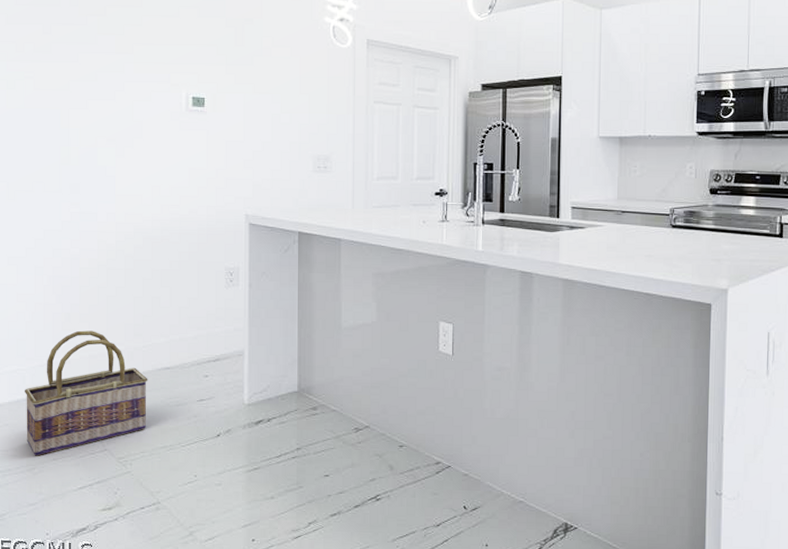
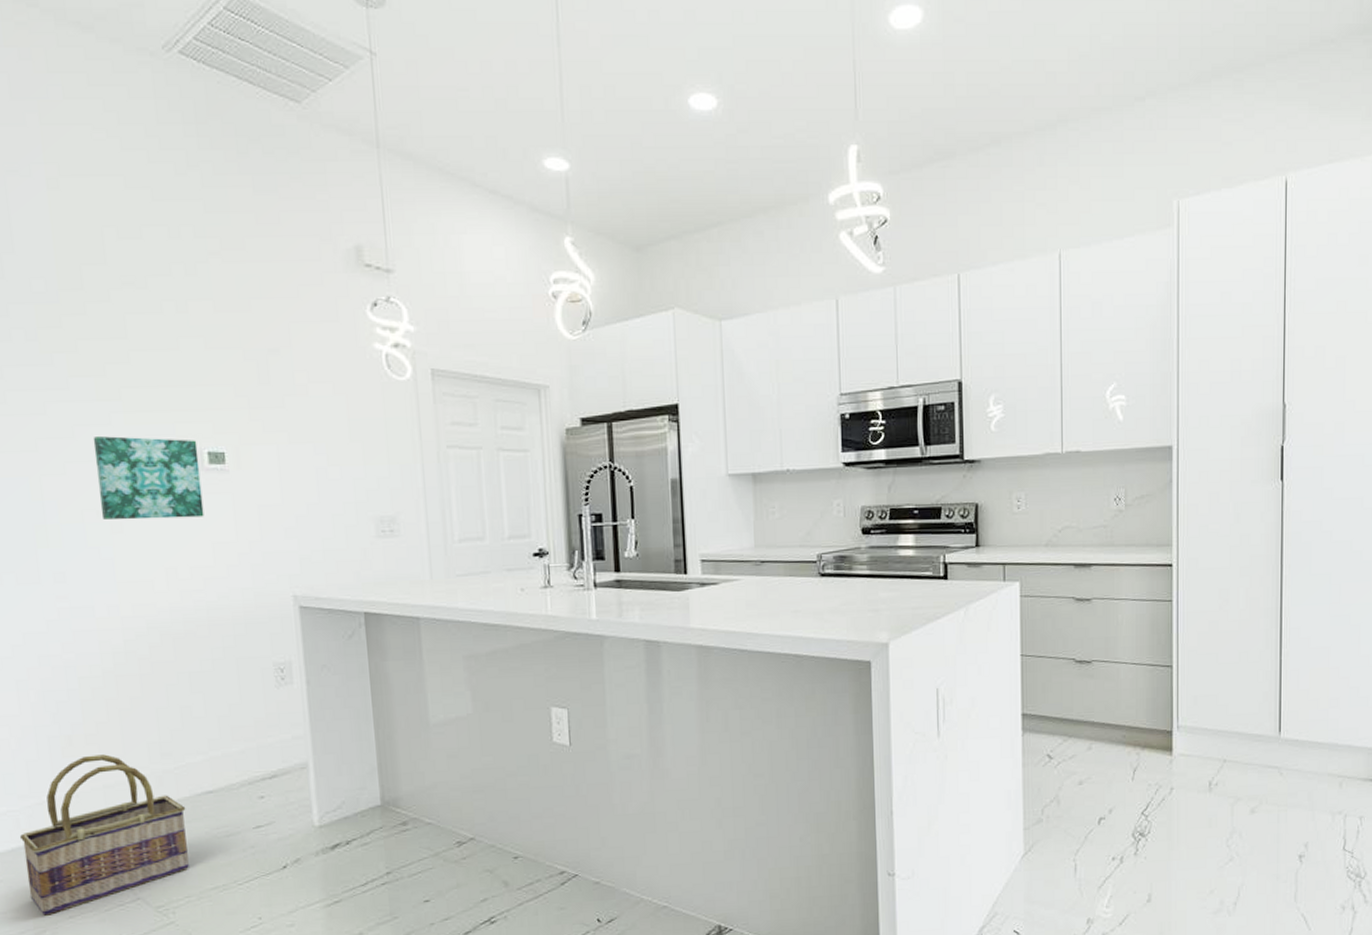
wall art: none [110,81,185,148] -> present [93,436,204,520]

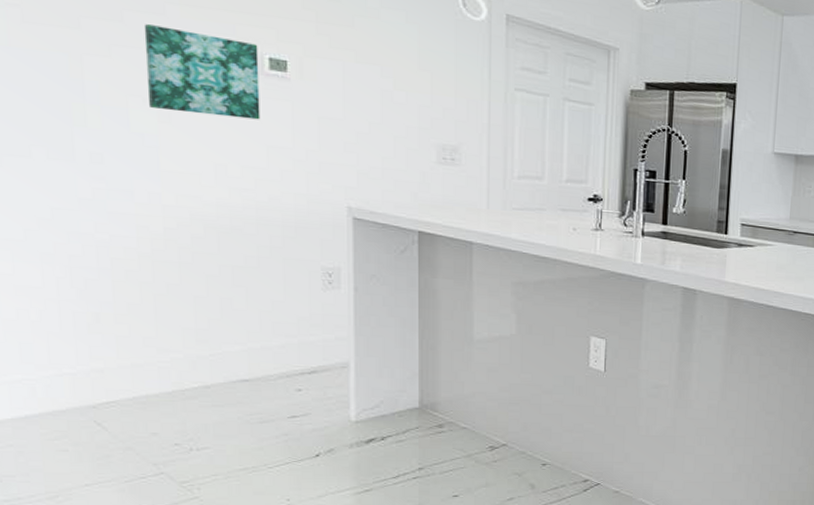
basket: present [20,754,189,916] -> none [36,334,219,482]

